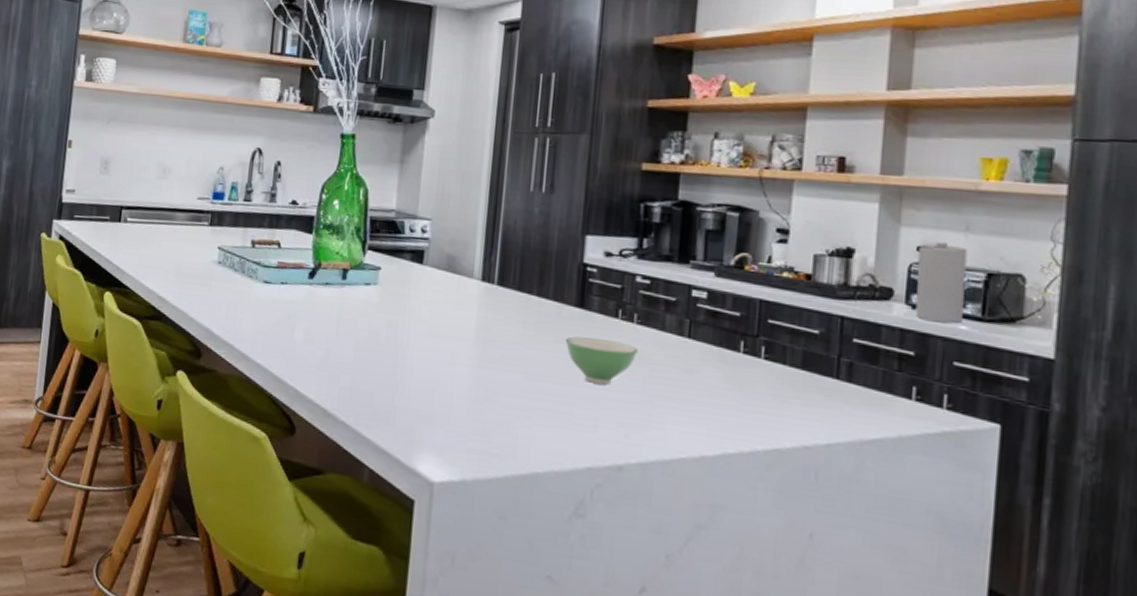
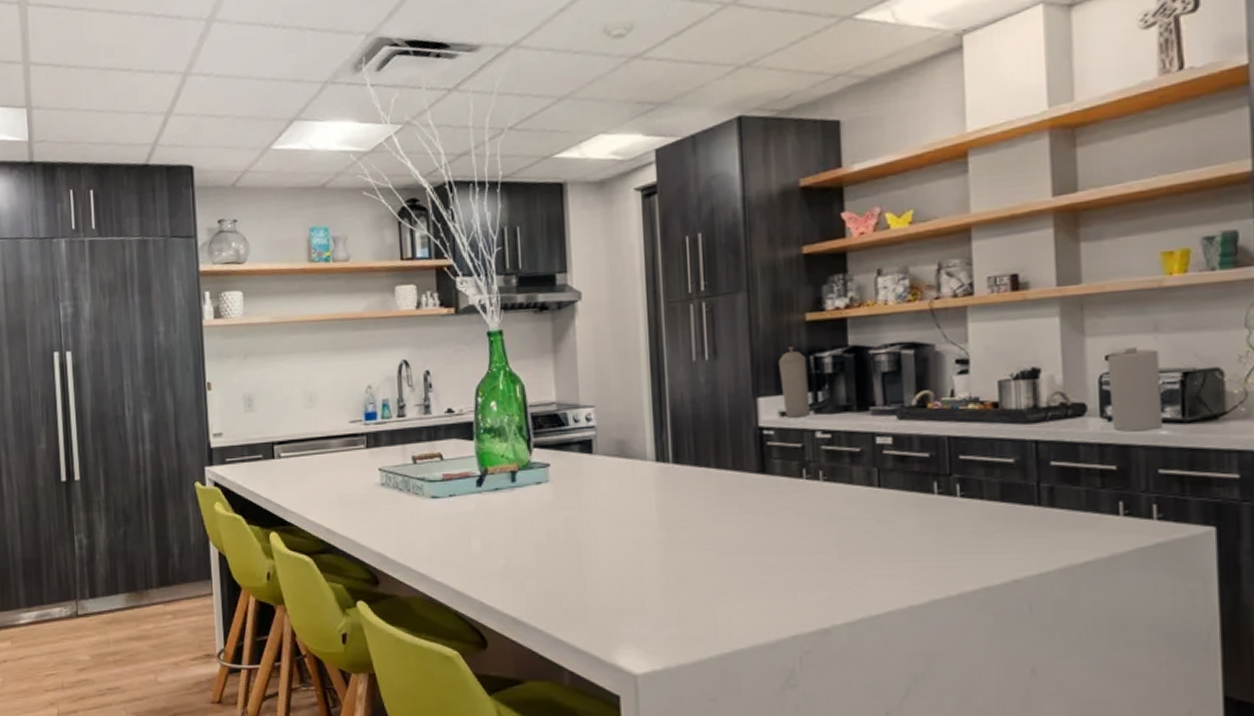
bowl: present [566,336,638,385] -> none [752,502,828,549]
canister: none [609,192,638,261] -> present [779,347,810,419]

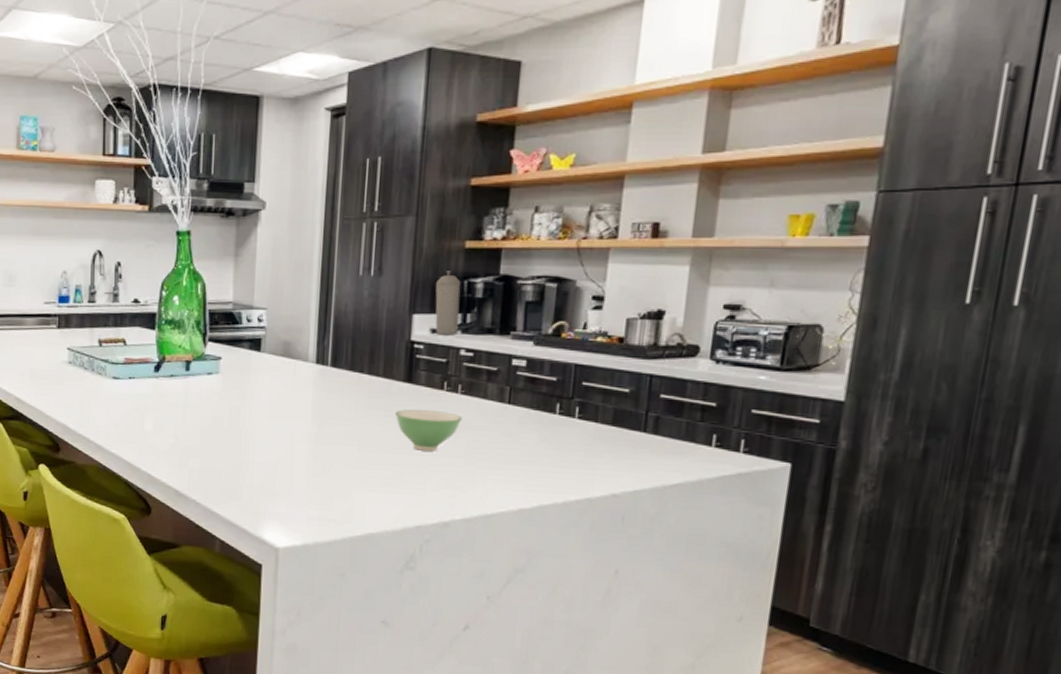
bowl: none [752,502,828,549] -> present [395,409,462,451]
paper towel holder: present [1107,346,1162,432] -> none [719,298,771,375]

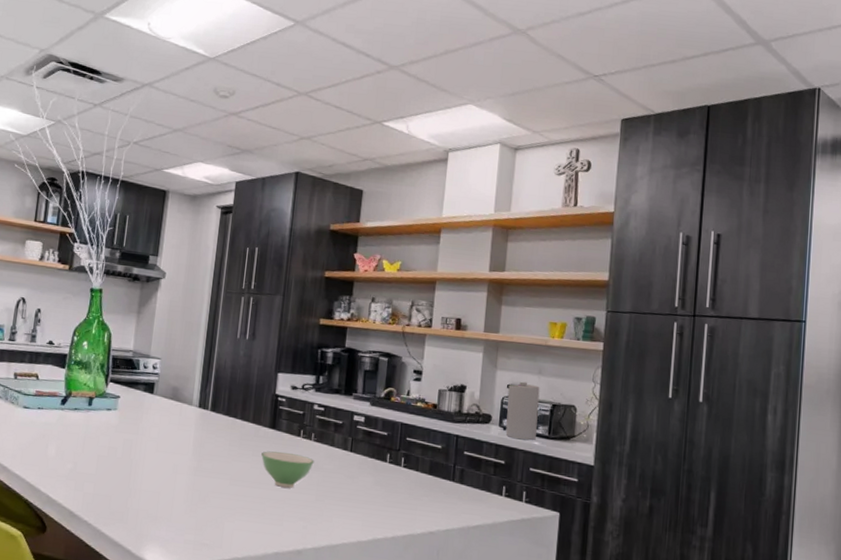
canister: present [435,271,461,337] -> none [295,340,316,393]
paper towel holder: none [719,298,771,375] -> present [505,381,540,441]

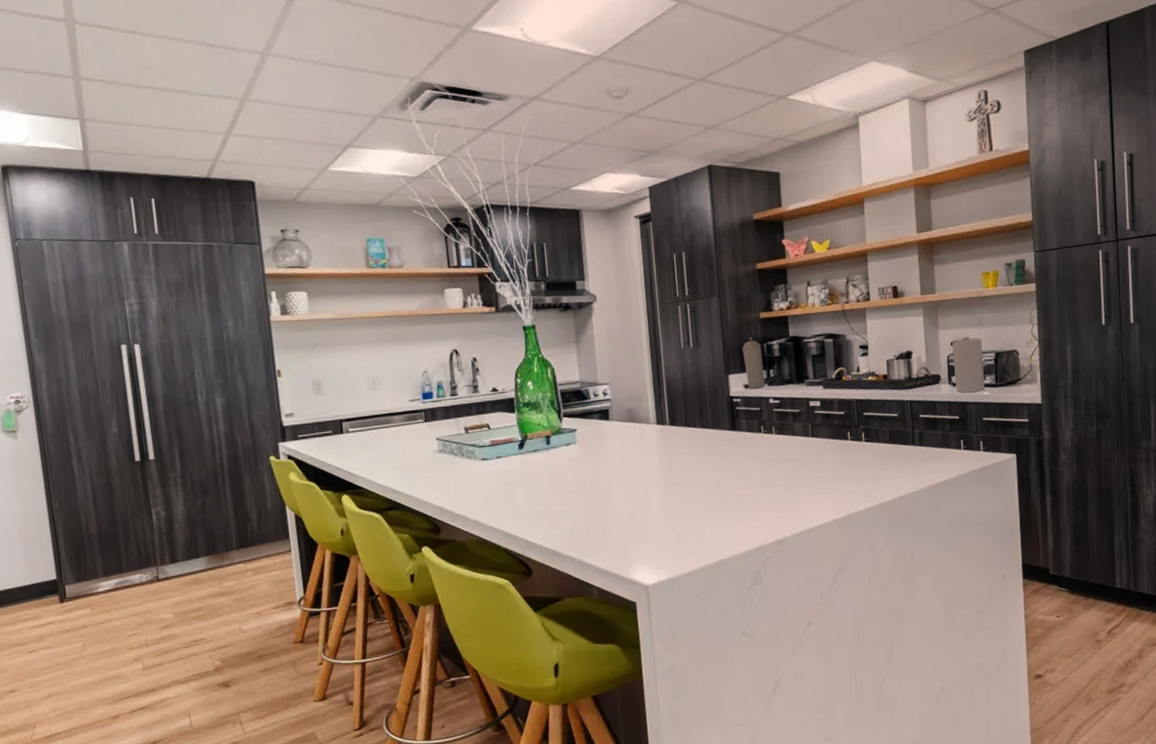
bowl: present [261,451,314,488] -> none [727,450,779,485]
canister: none [295,340,316,393] -> present [743,337,765,390]

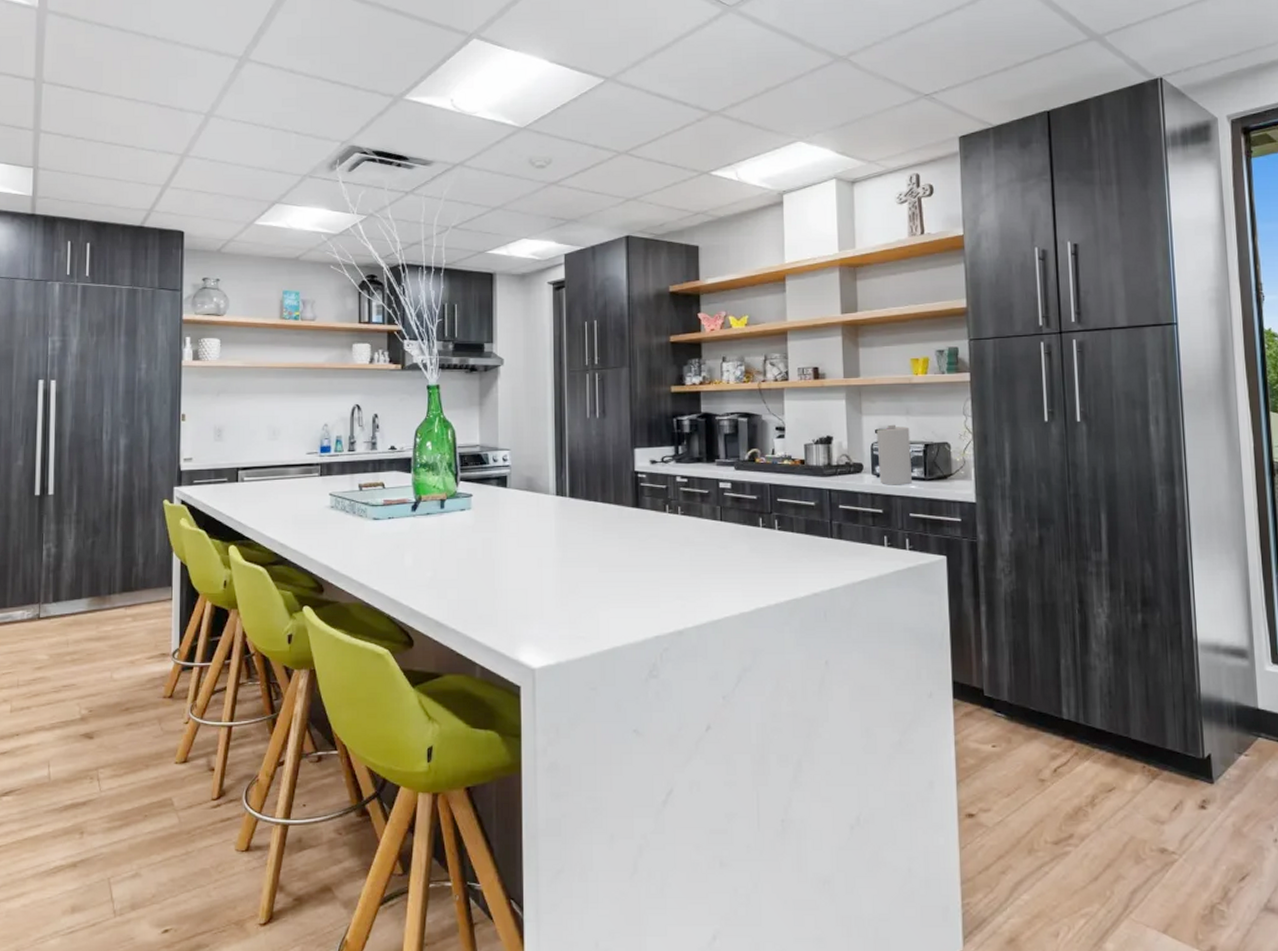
canister: present [743,337,765,390] -> none [651,411,672,466]

